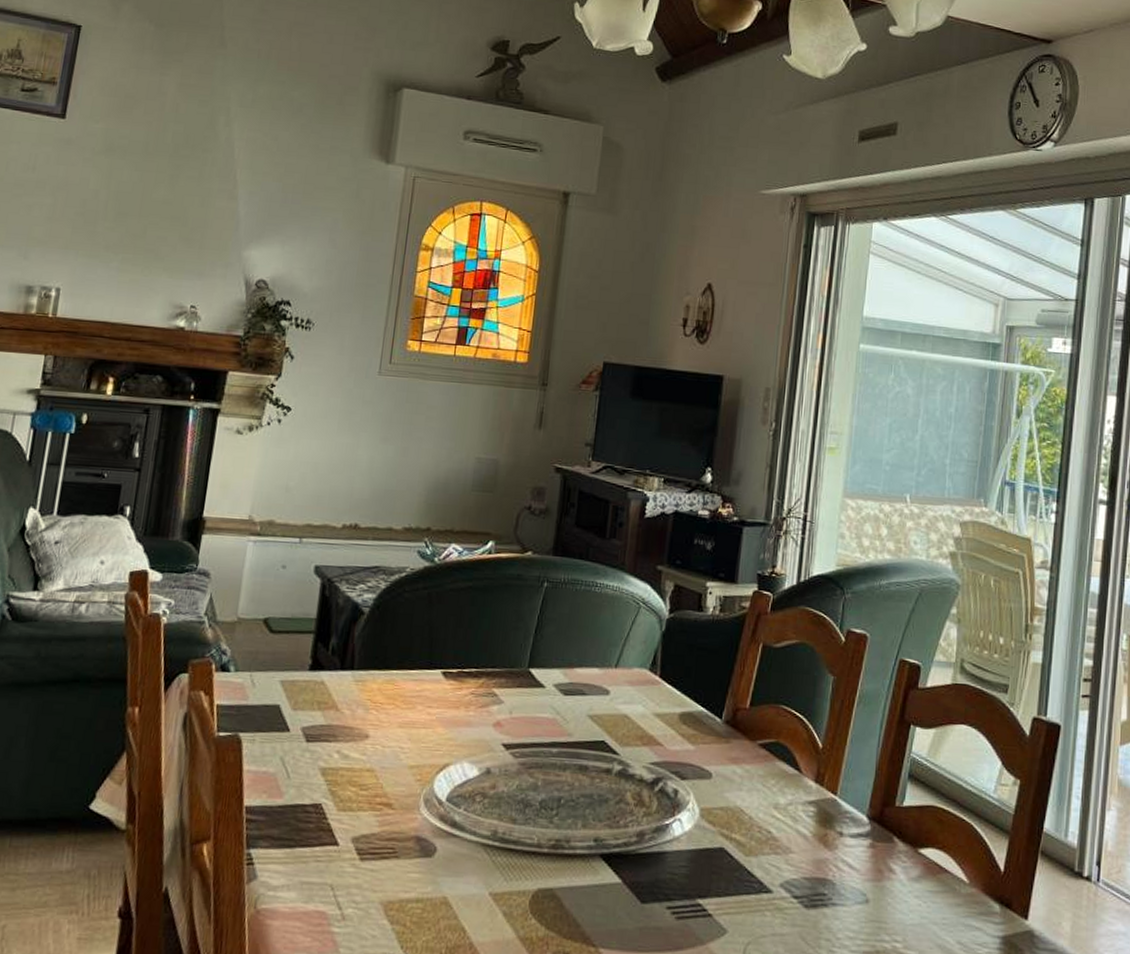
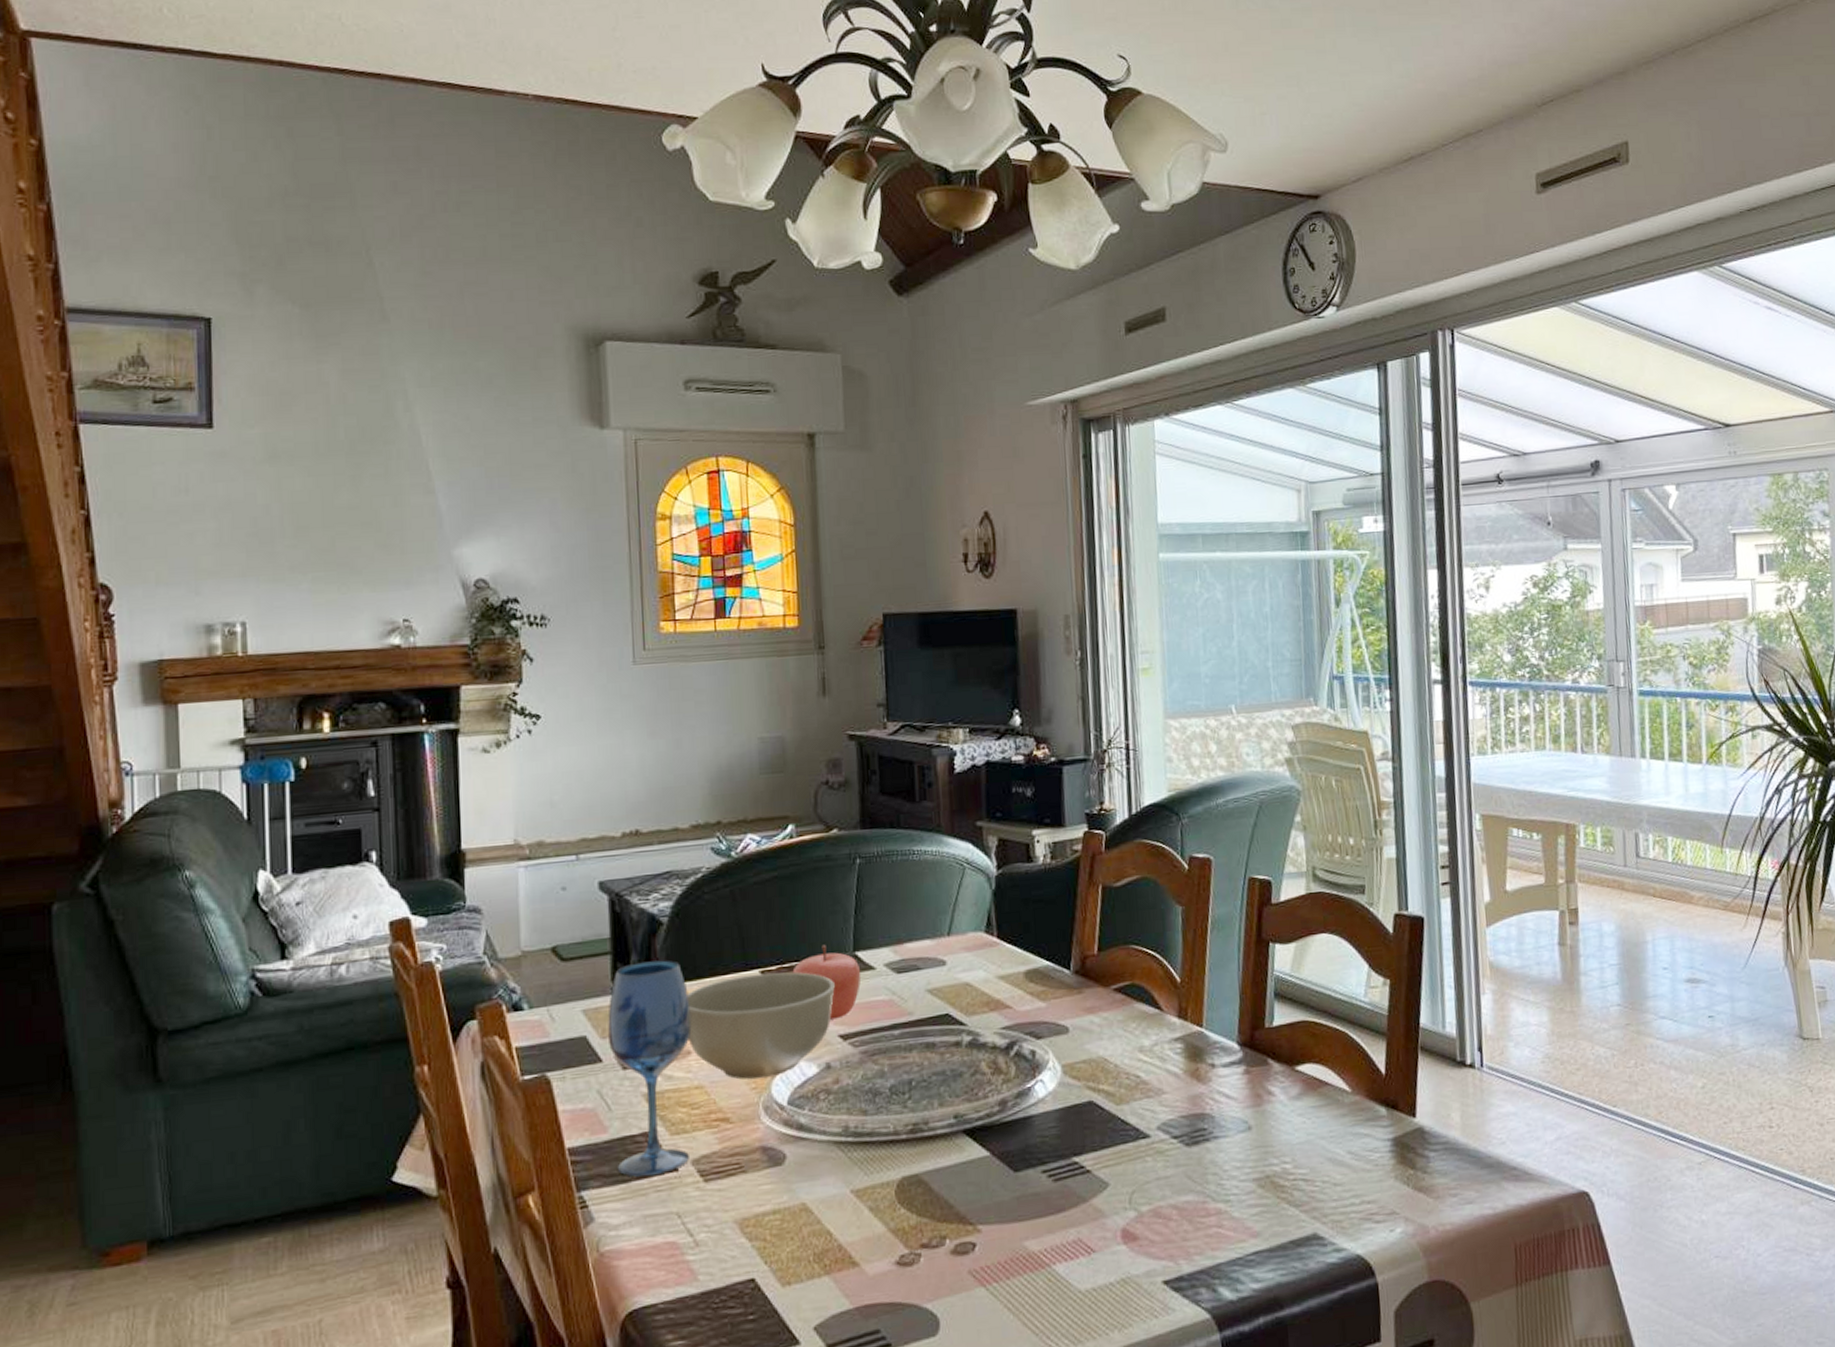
wineglass: none [285,645,376,846] -> present [608,960,692,1177]
bowl: none [368,673,506,772] -> present [687,972,835,1079]
fruit: none [470,657,532,728] -> present [792,944,862,1020]

